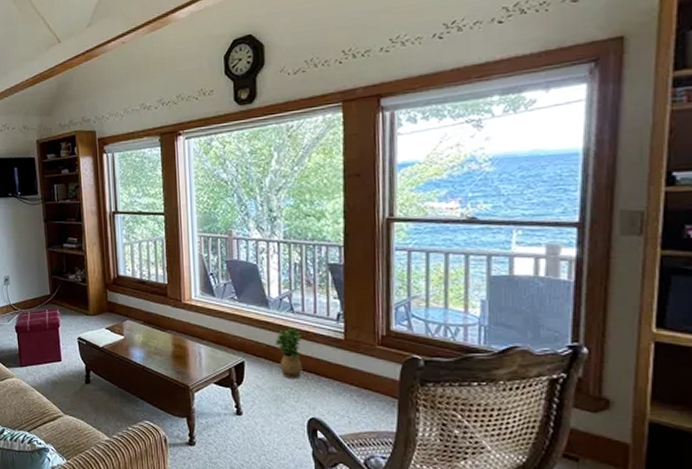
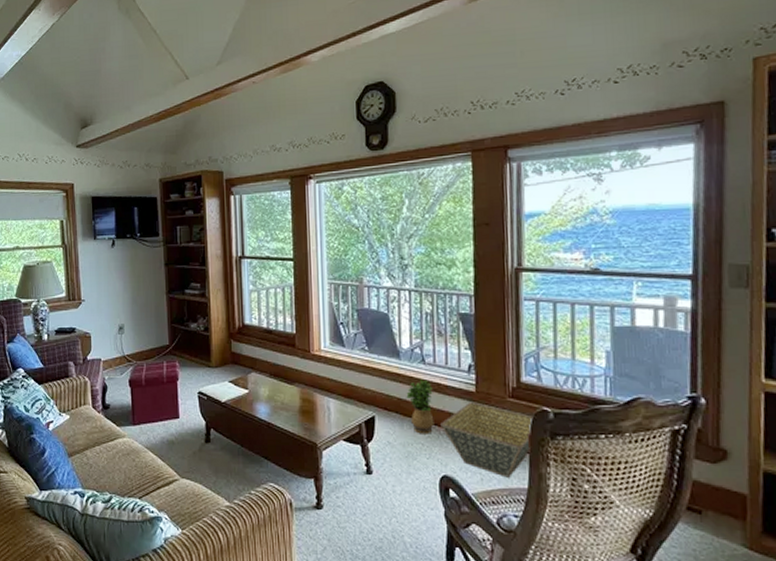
basket: none [309,349,405,422] -> present [440,402,535,478]

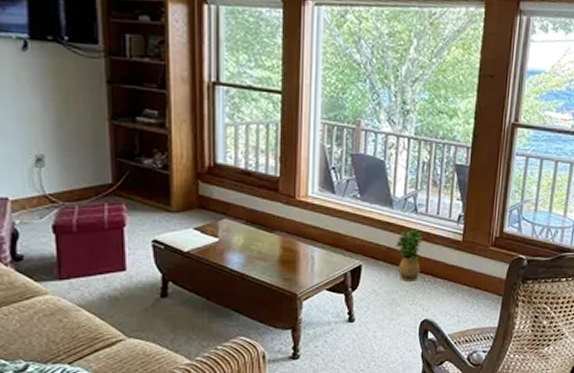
basket: present [440,402,535,478] -> none [426,250,512,319]

